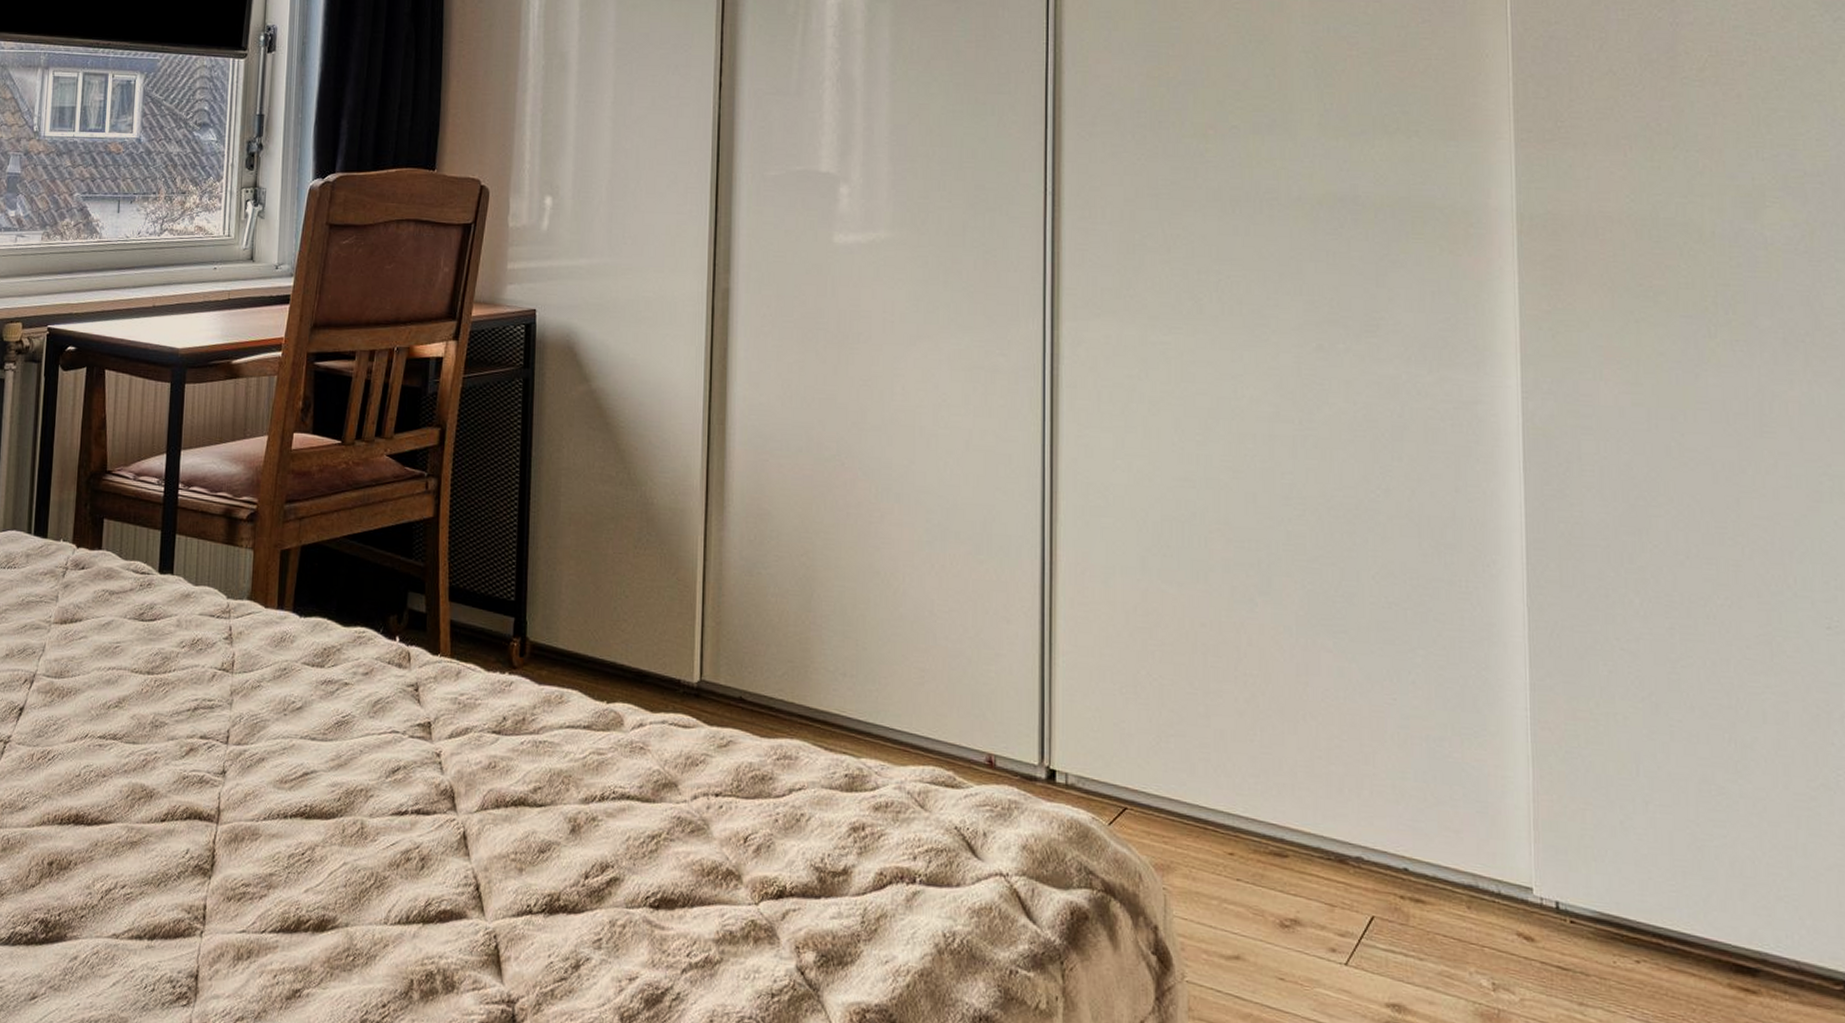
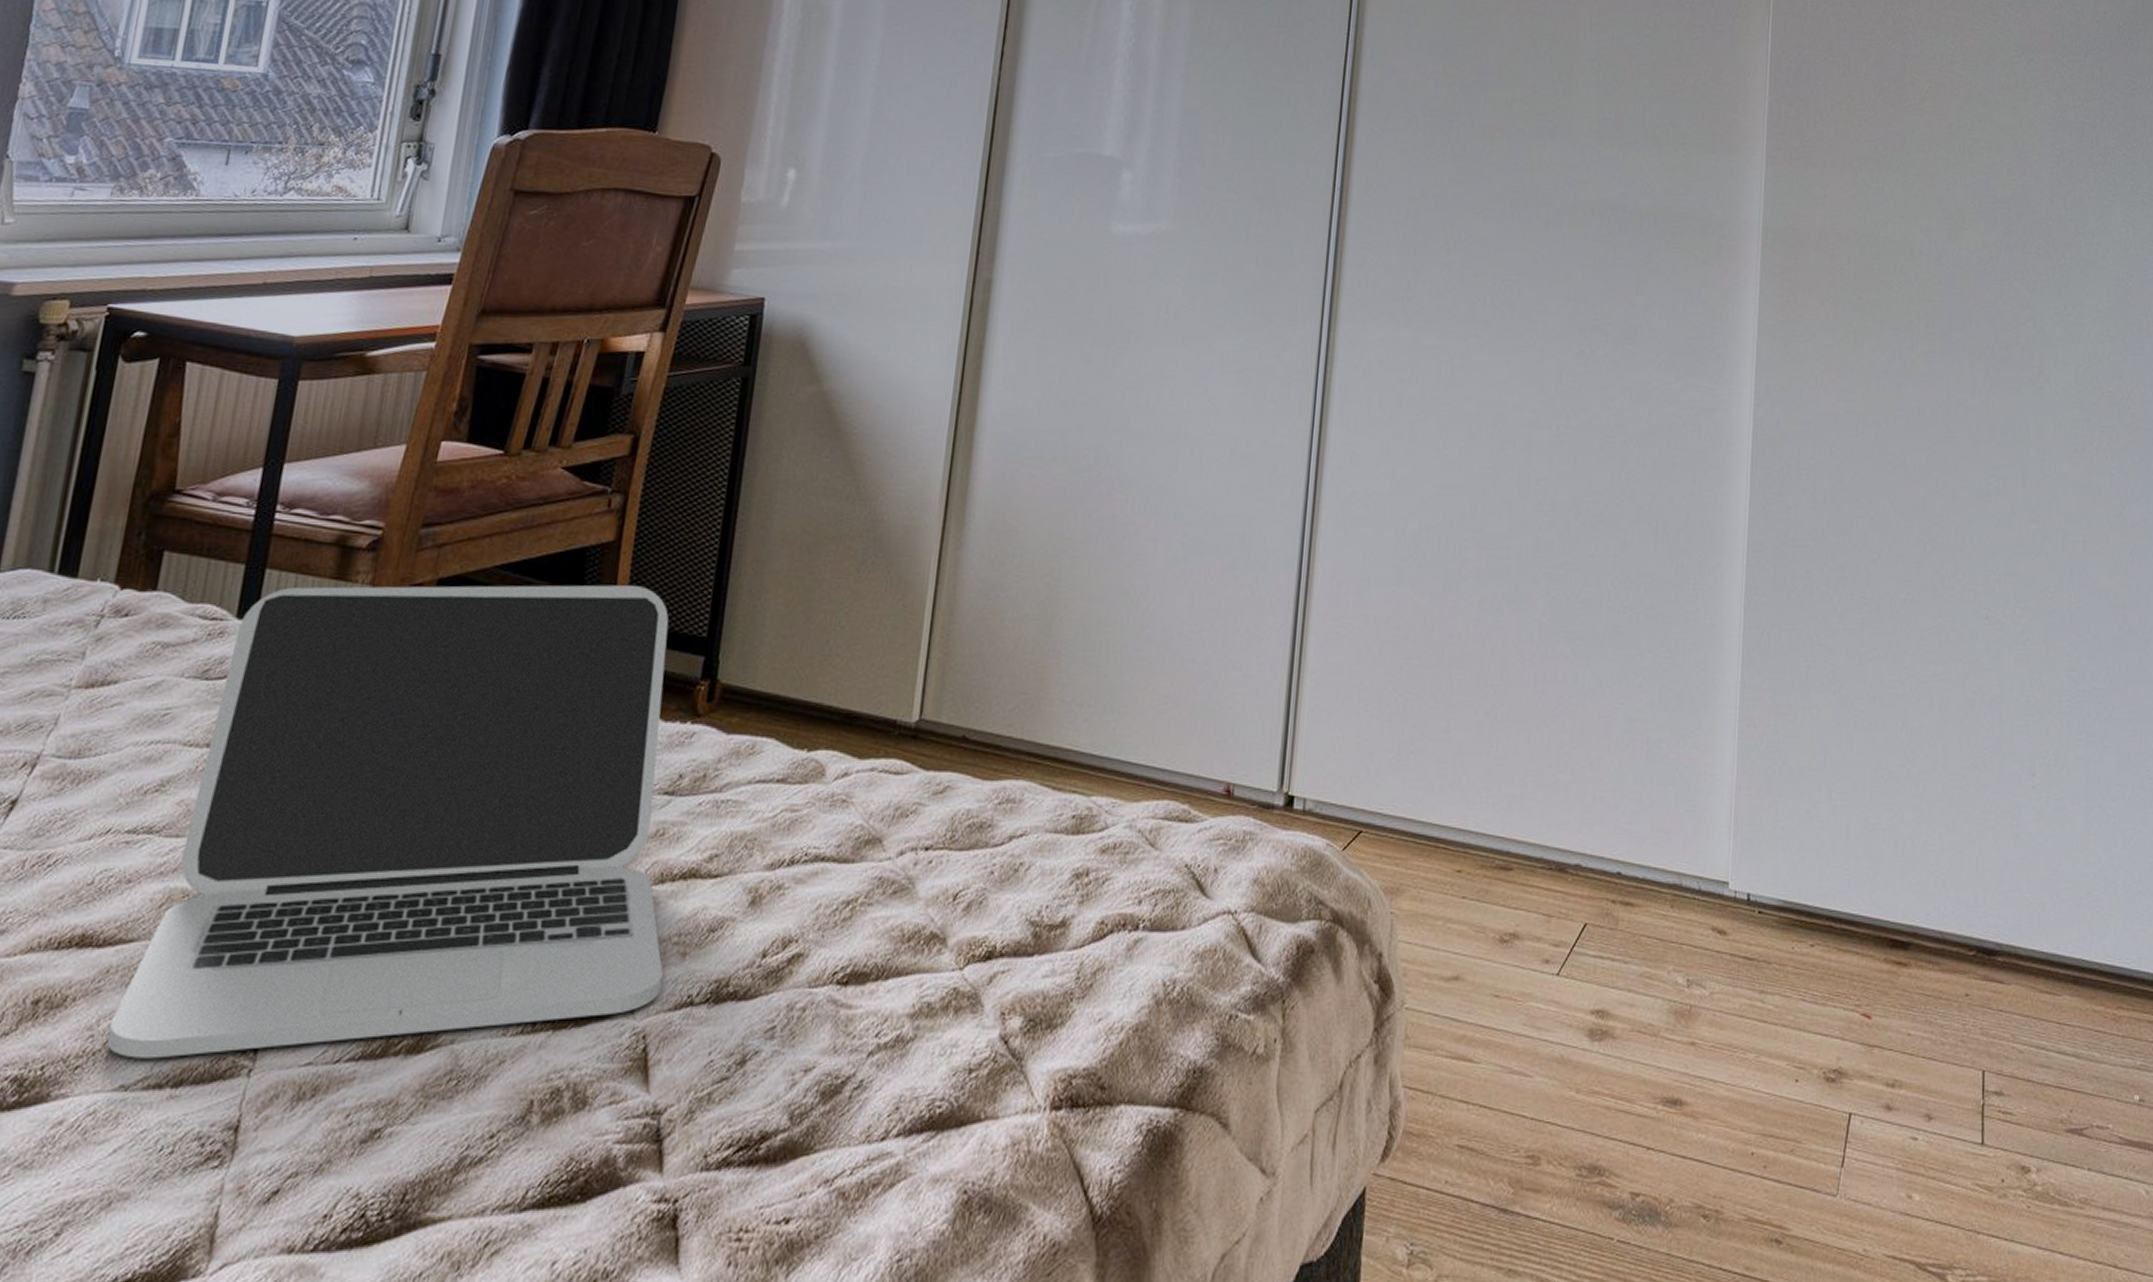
laptop: none [100,549,505,916] -> present [106,584,669,1059]

